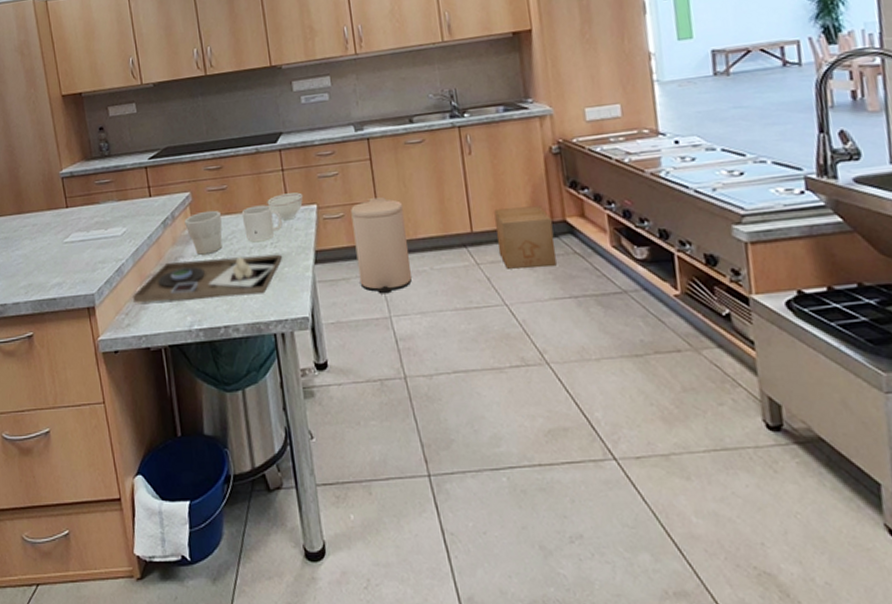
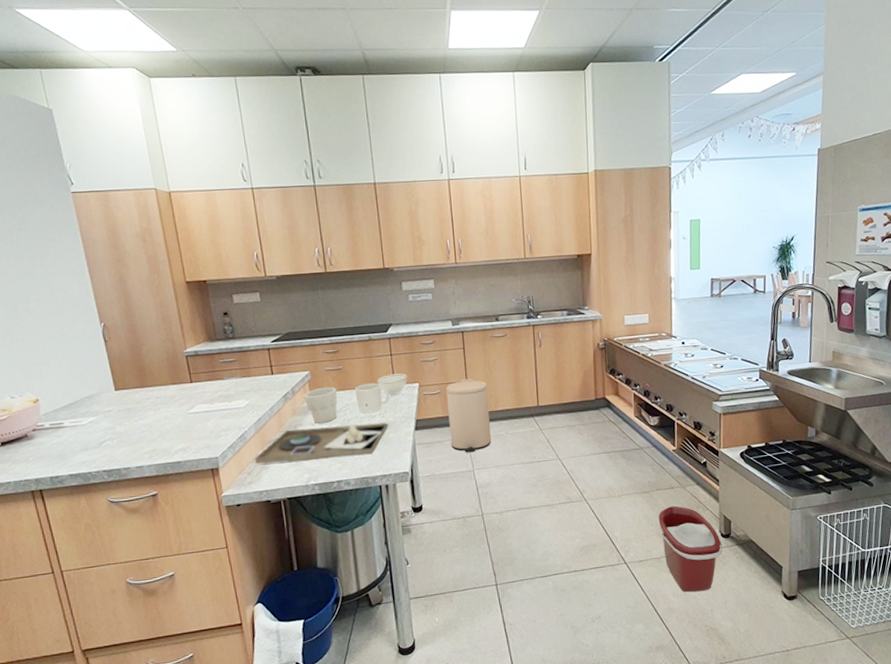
cardboard box: present [494,205,557,269] -> none [555,386,597,433]
bucket: none [660,378,772,513] -> present [658,506,723,592]

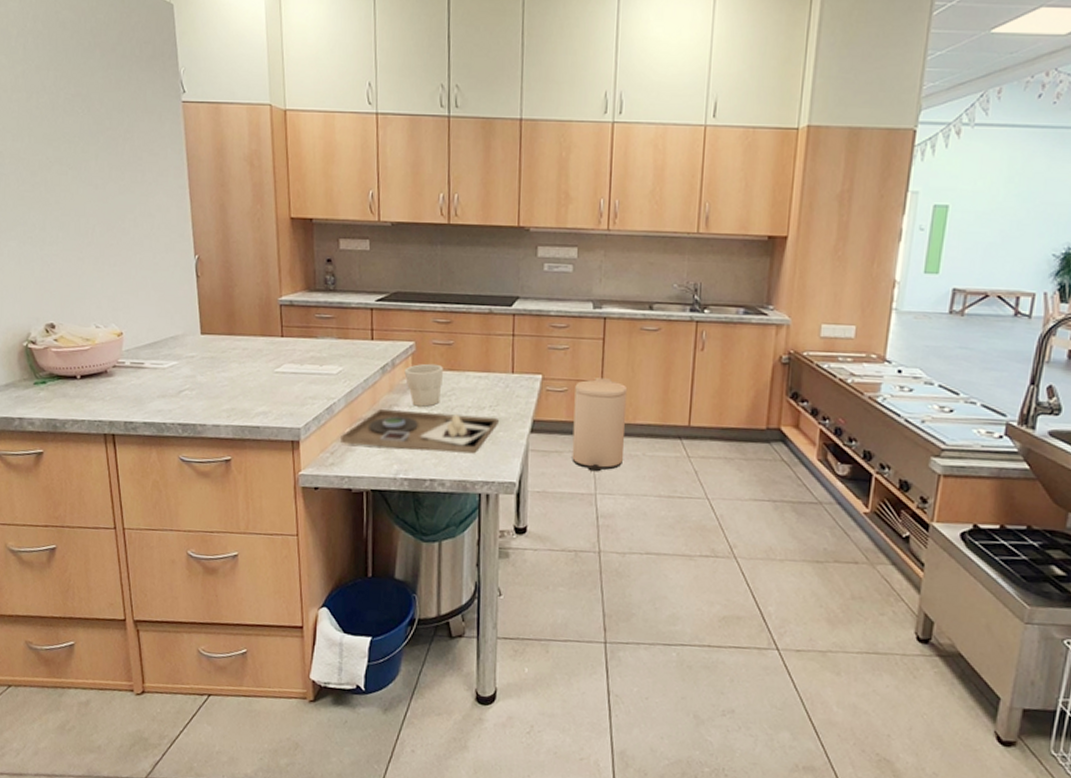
mug: present [354,383,389,414] -> none [464,366,505,403]
bowl: present [377,373,408,397] -> none [492,359,530,387]
bucket: present [658,506,723,592] -> none [830,586,918,708]

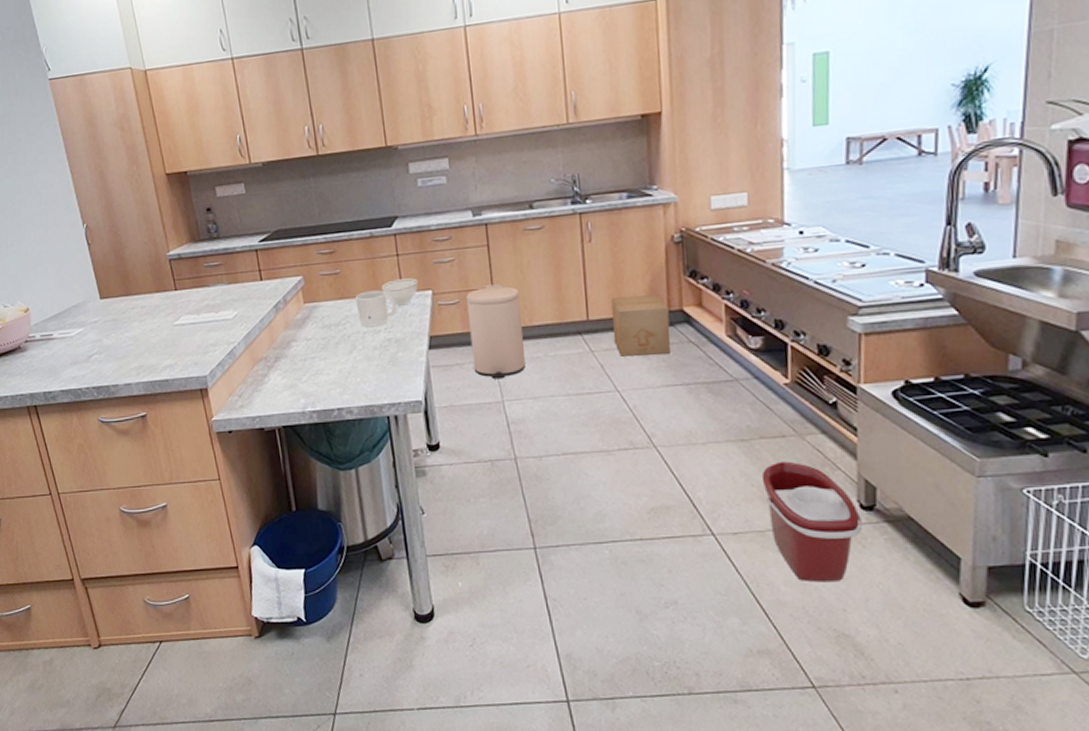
platter: present [339,409,498,455] -> none [244,339,396,385]
cup: present [404,363,443,407] -> none [297,294,336,339]
mug: none [464,366,505,403] -> present [355,290,397,328]
bowl: none [492,359,530,387] -> present [381,278,419,308]
cardboard box: none [710,408,767,469] -> present [611,294,671,357]
bucket: none [830,586,918,708] -> present [761,461,863,583]

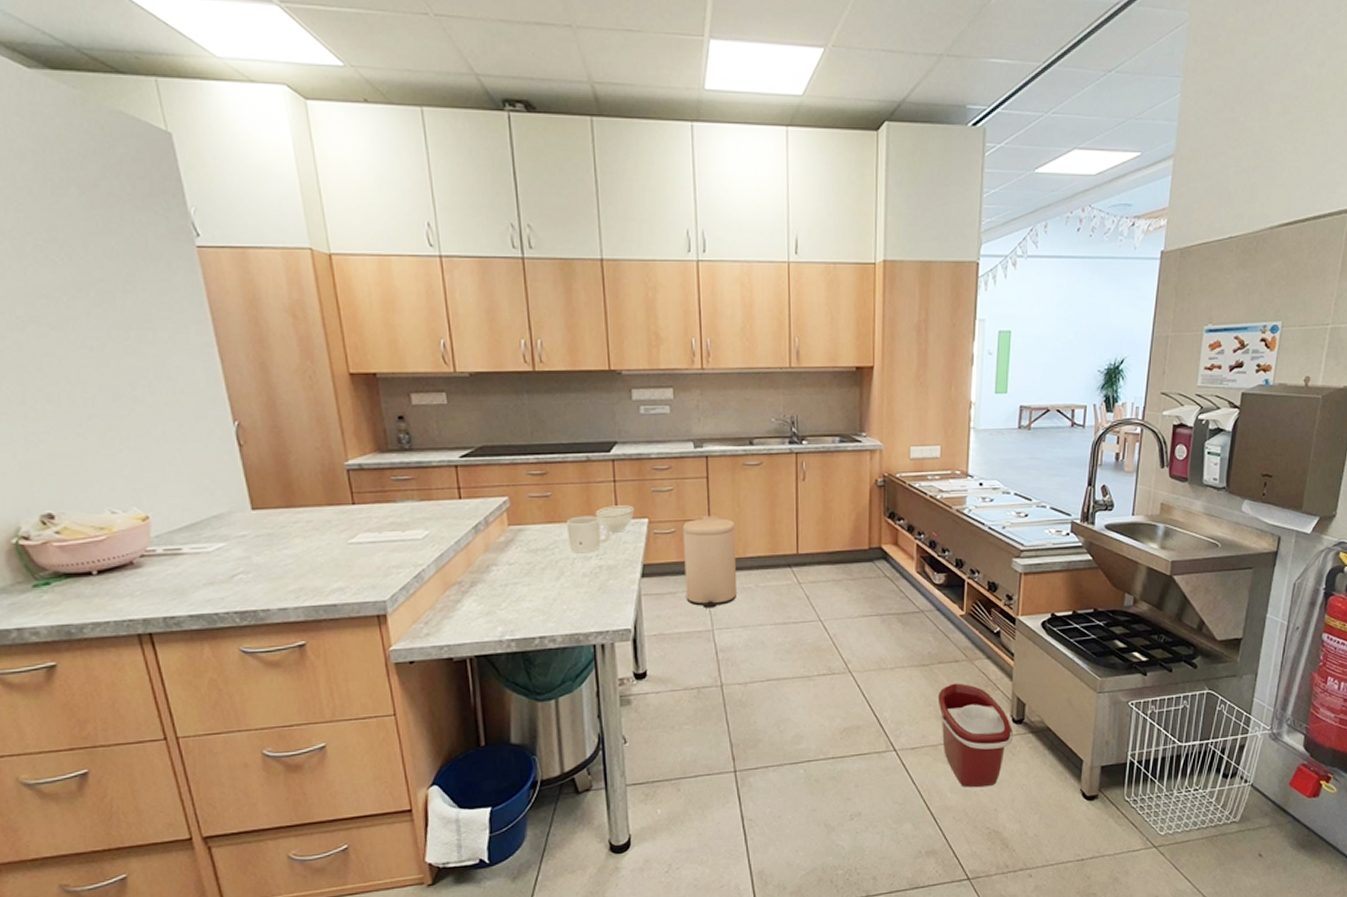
cardboard box: present [611,294,671,357] -> none [819,532,870,589]

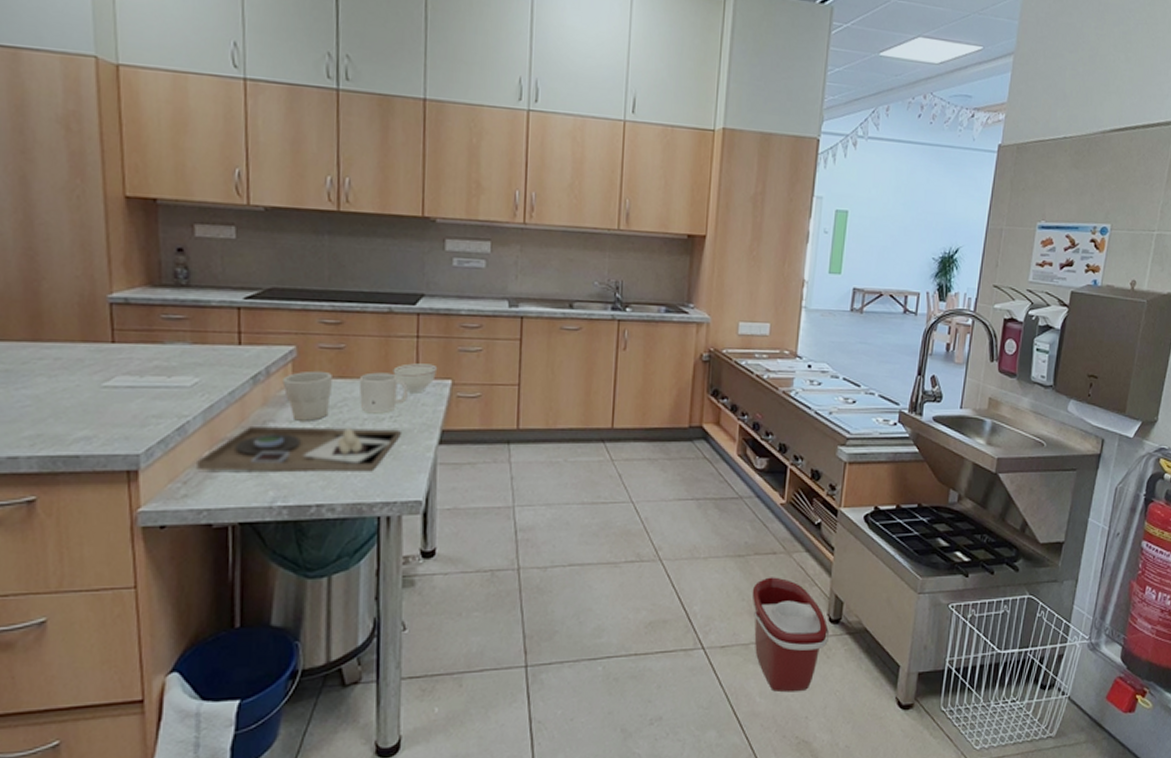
platter: none [433,566,607,611] -> present [195,427,401,474]
cup: none [500,517,543,564] -> present [282,370,332,421]
pedal bin: present [683,516,737,609] -> none [486,381,548,483]

